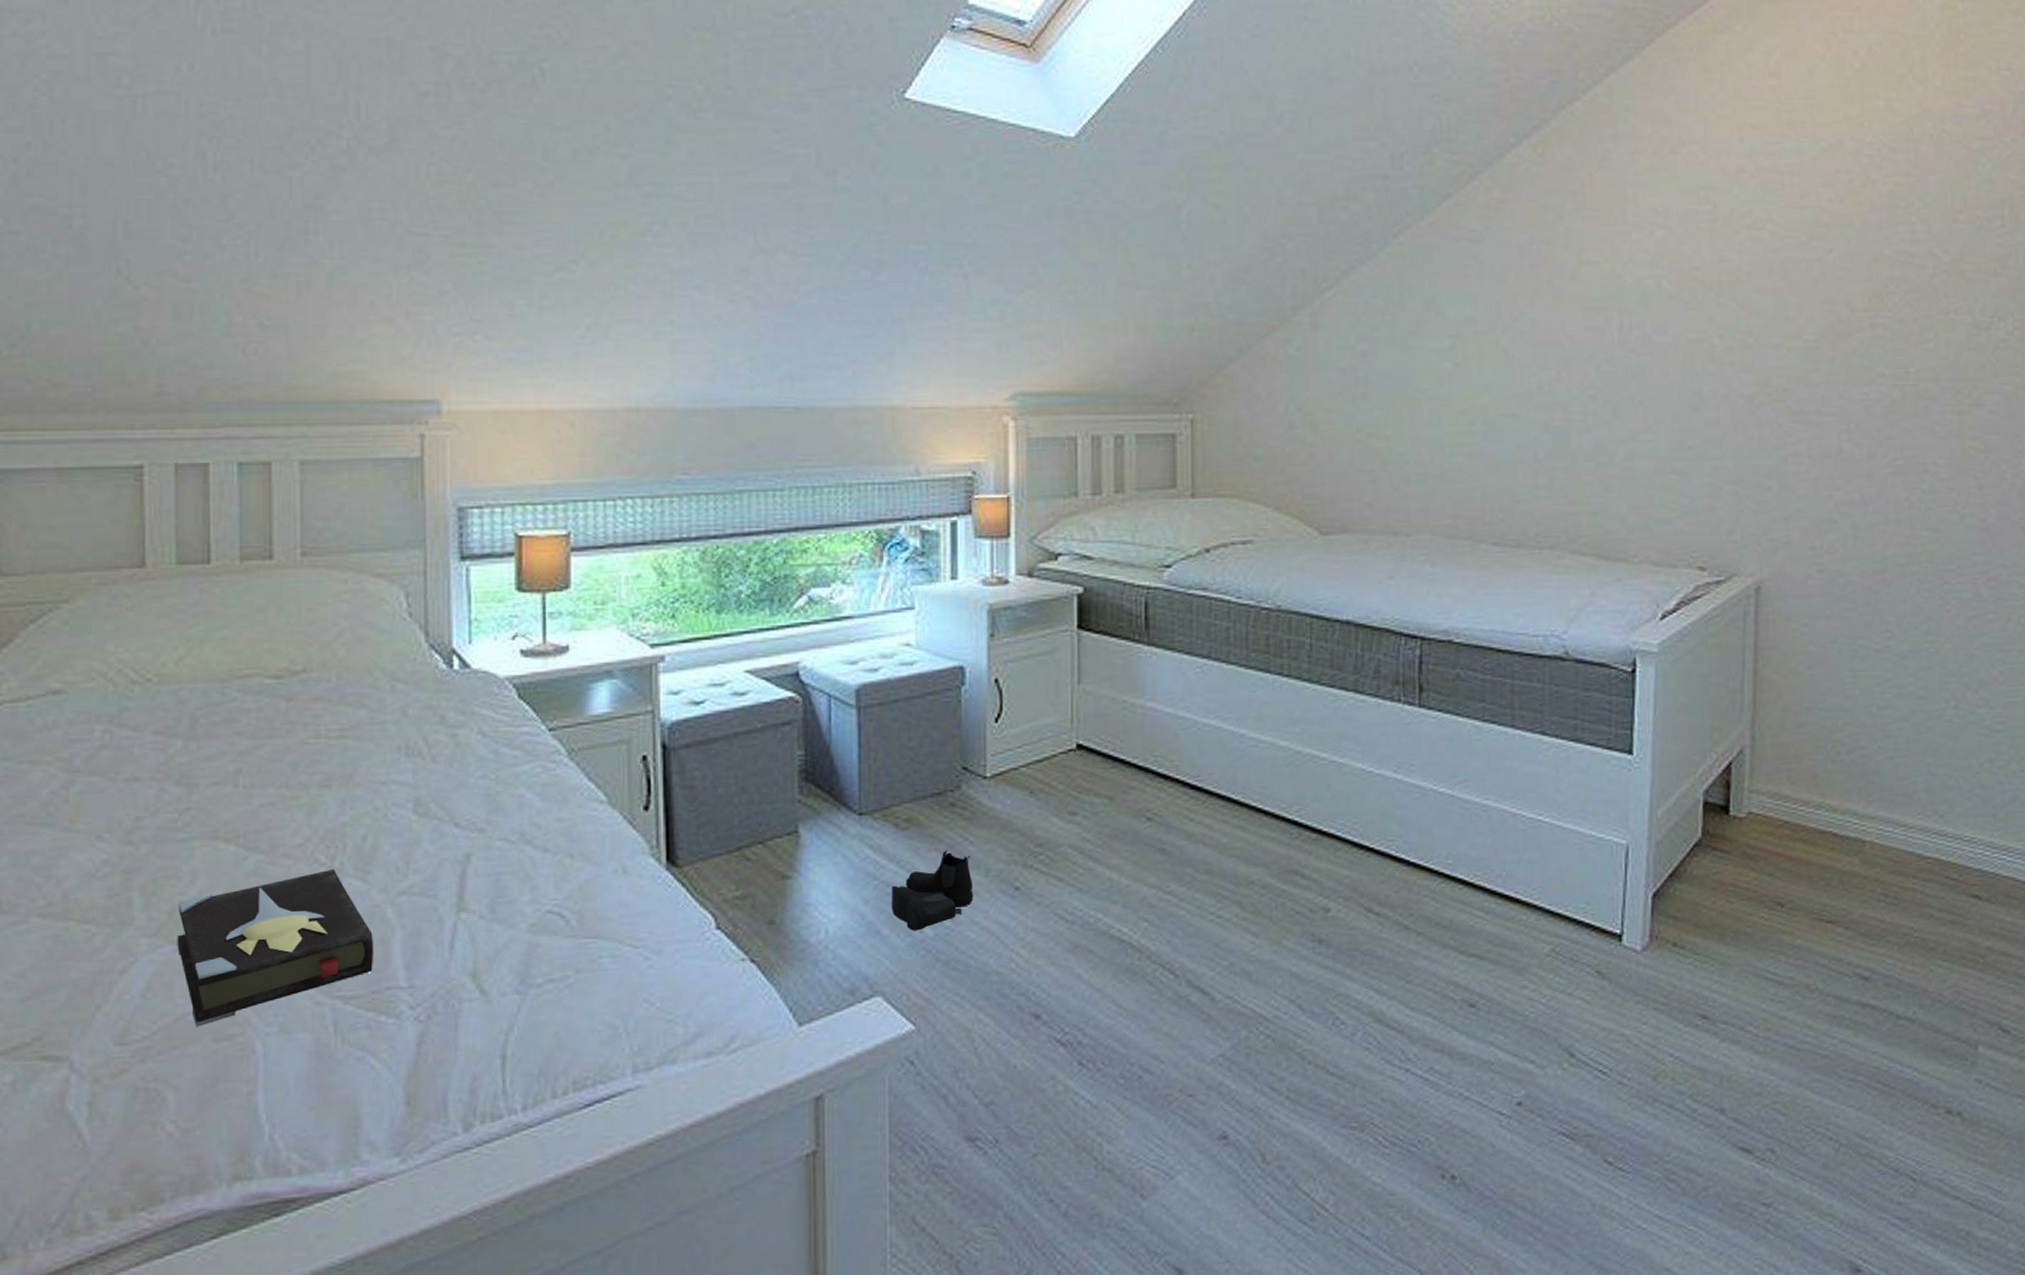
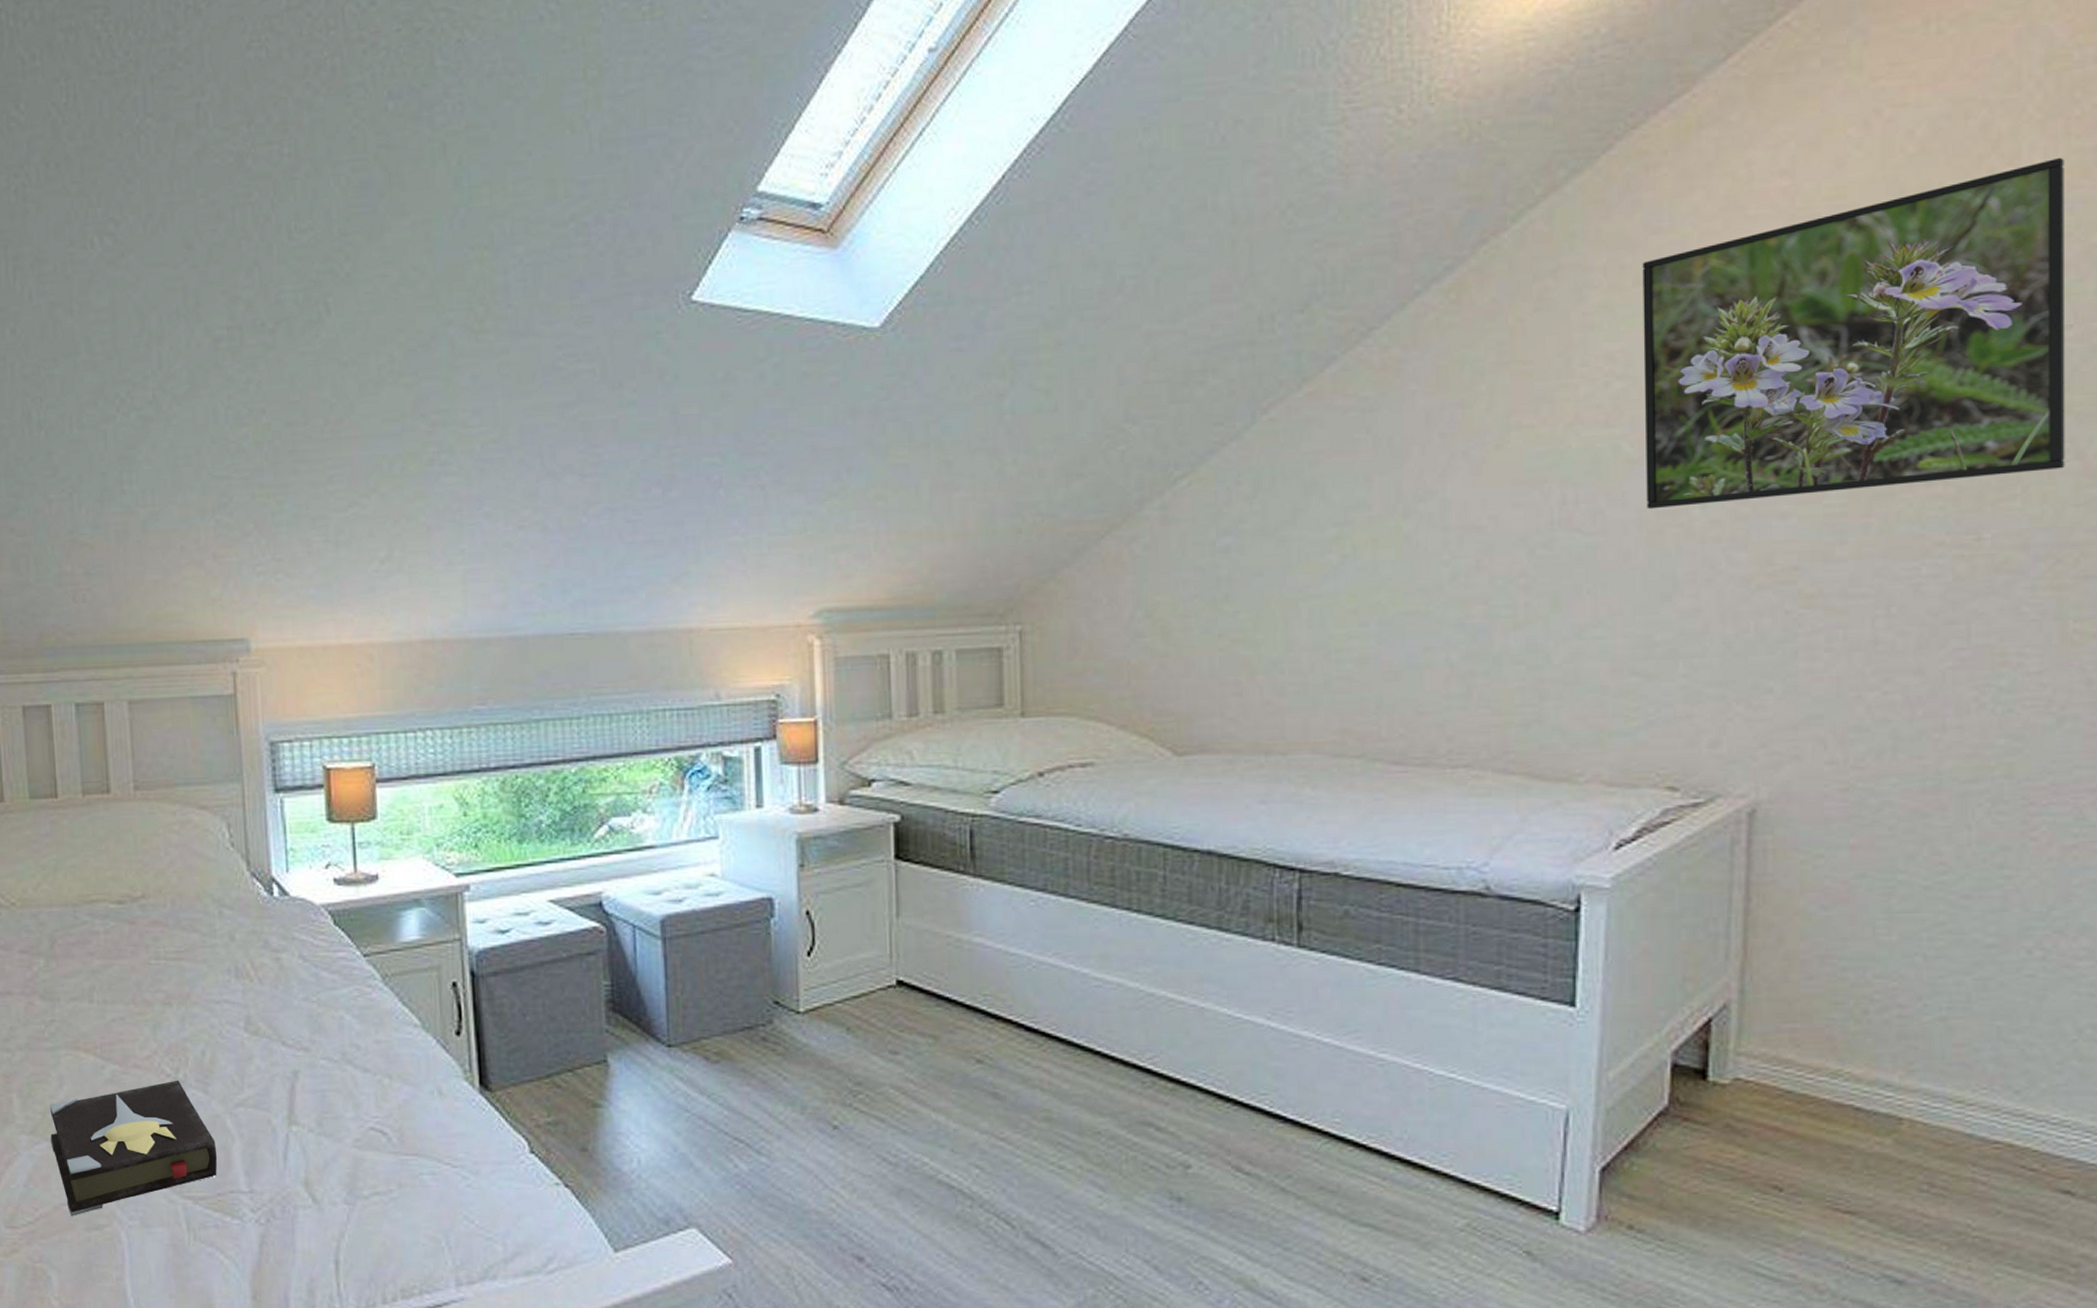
boots: present [892,850,973,931] -> none [704,1085,789,1165]
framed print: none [1676,82,1961,337] -> present [1642,157,2066,510]

